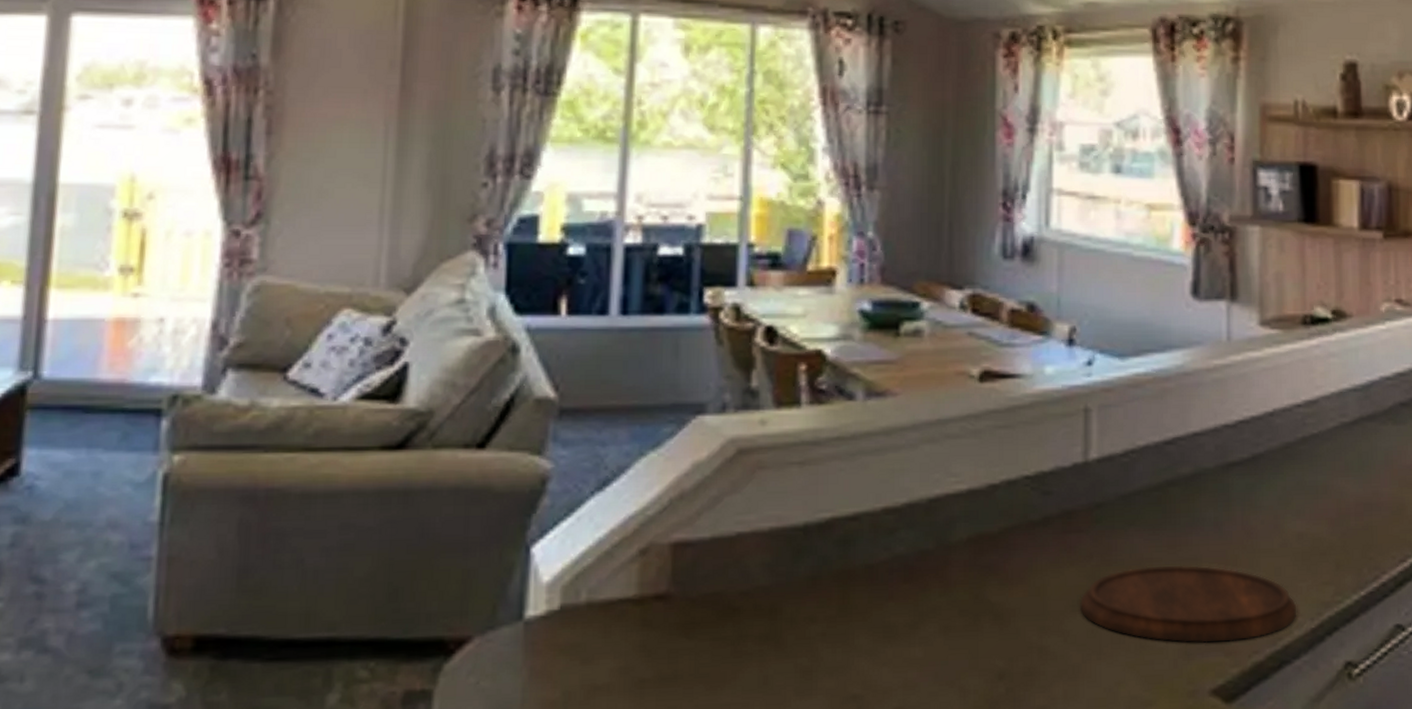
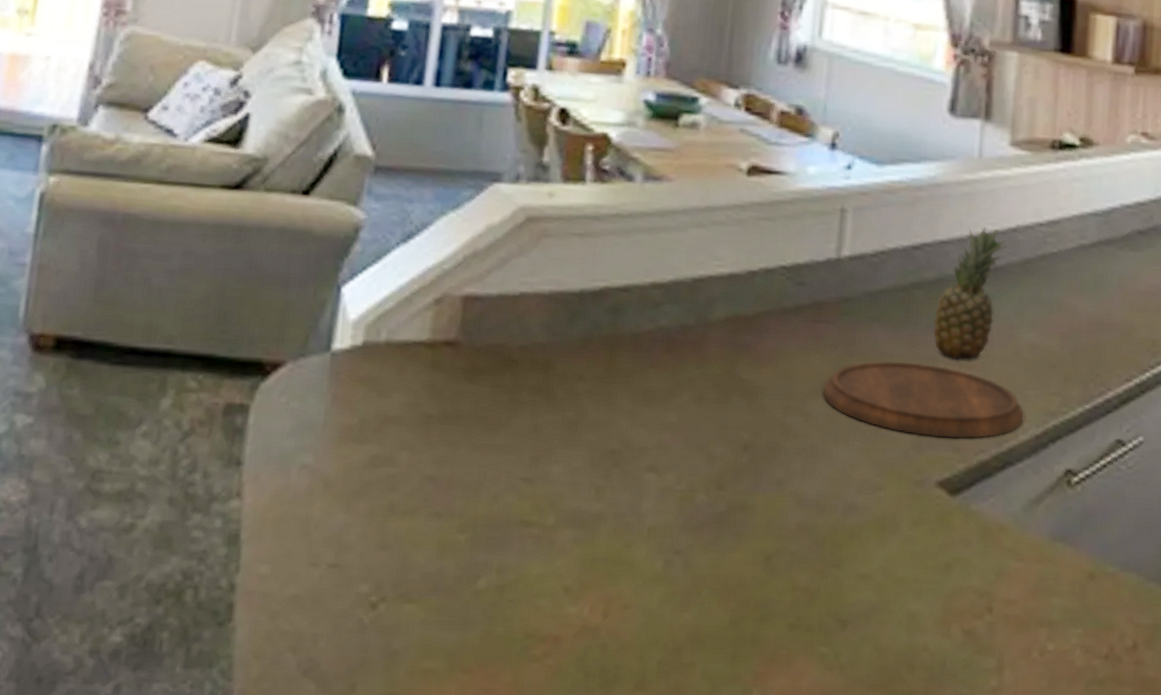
fruit: none [1192,413,1265,558] -> present [932,227,1007,360]

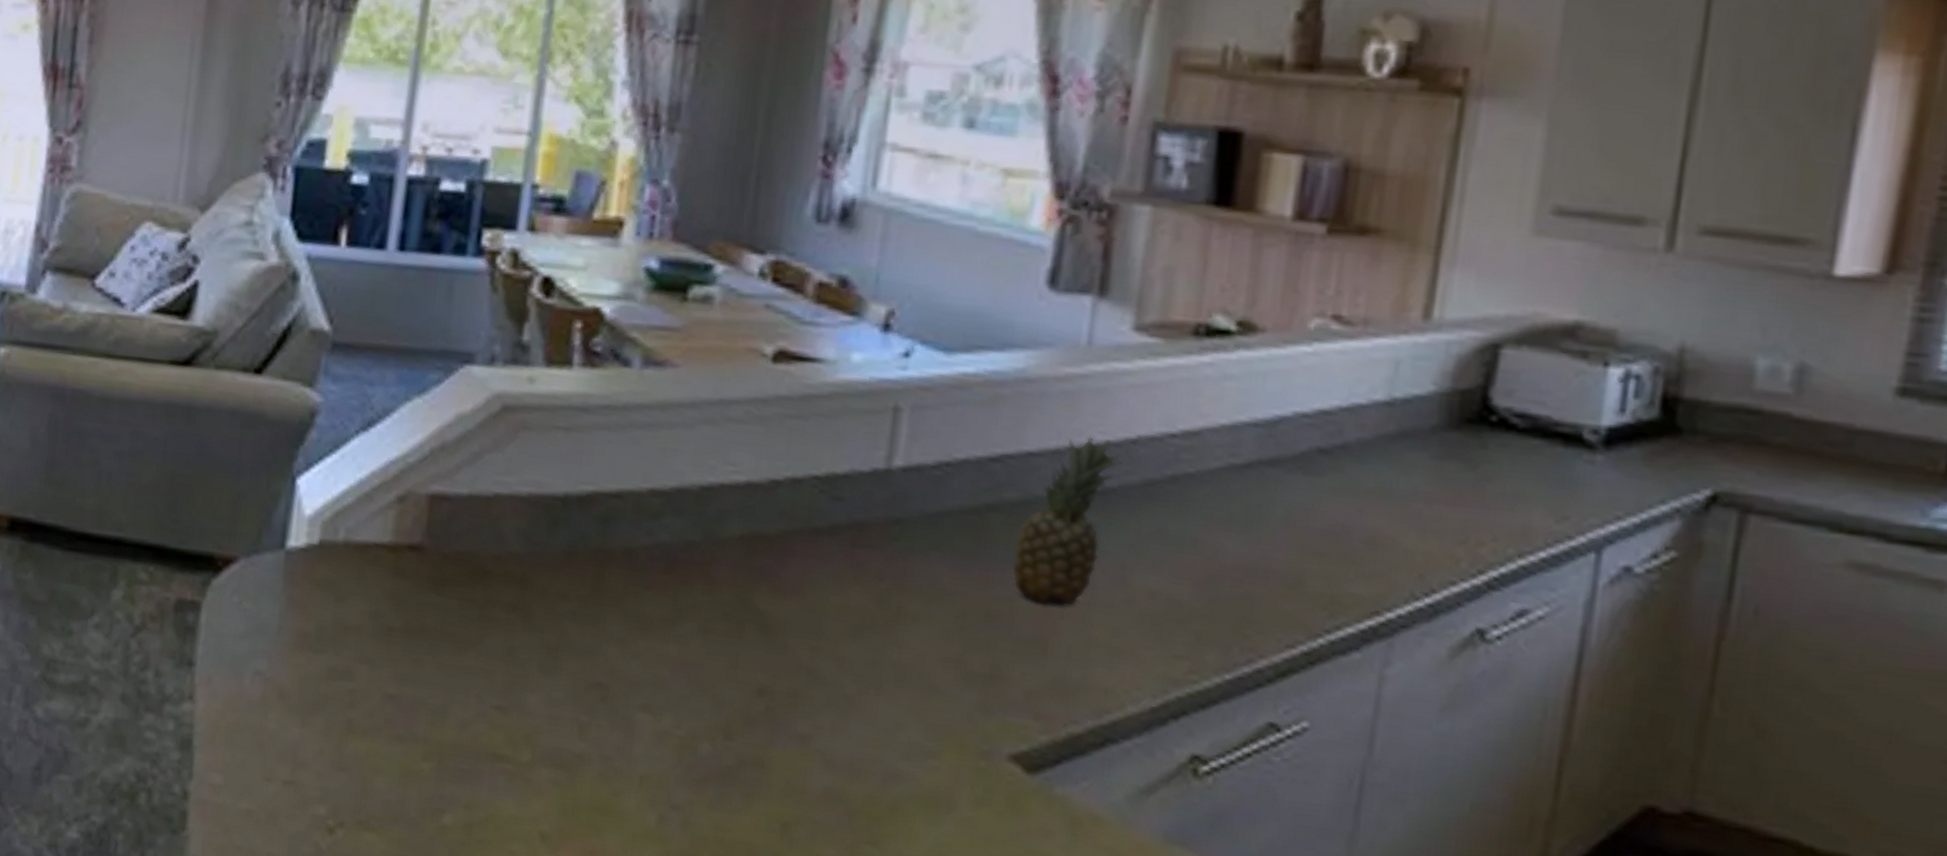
cutting board: present [822,360,1024,439] -> none [860,598,1136,706]

